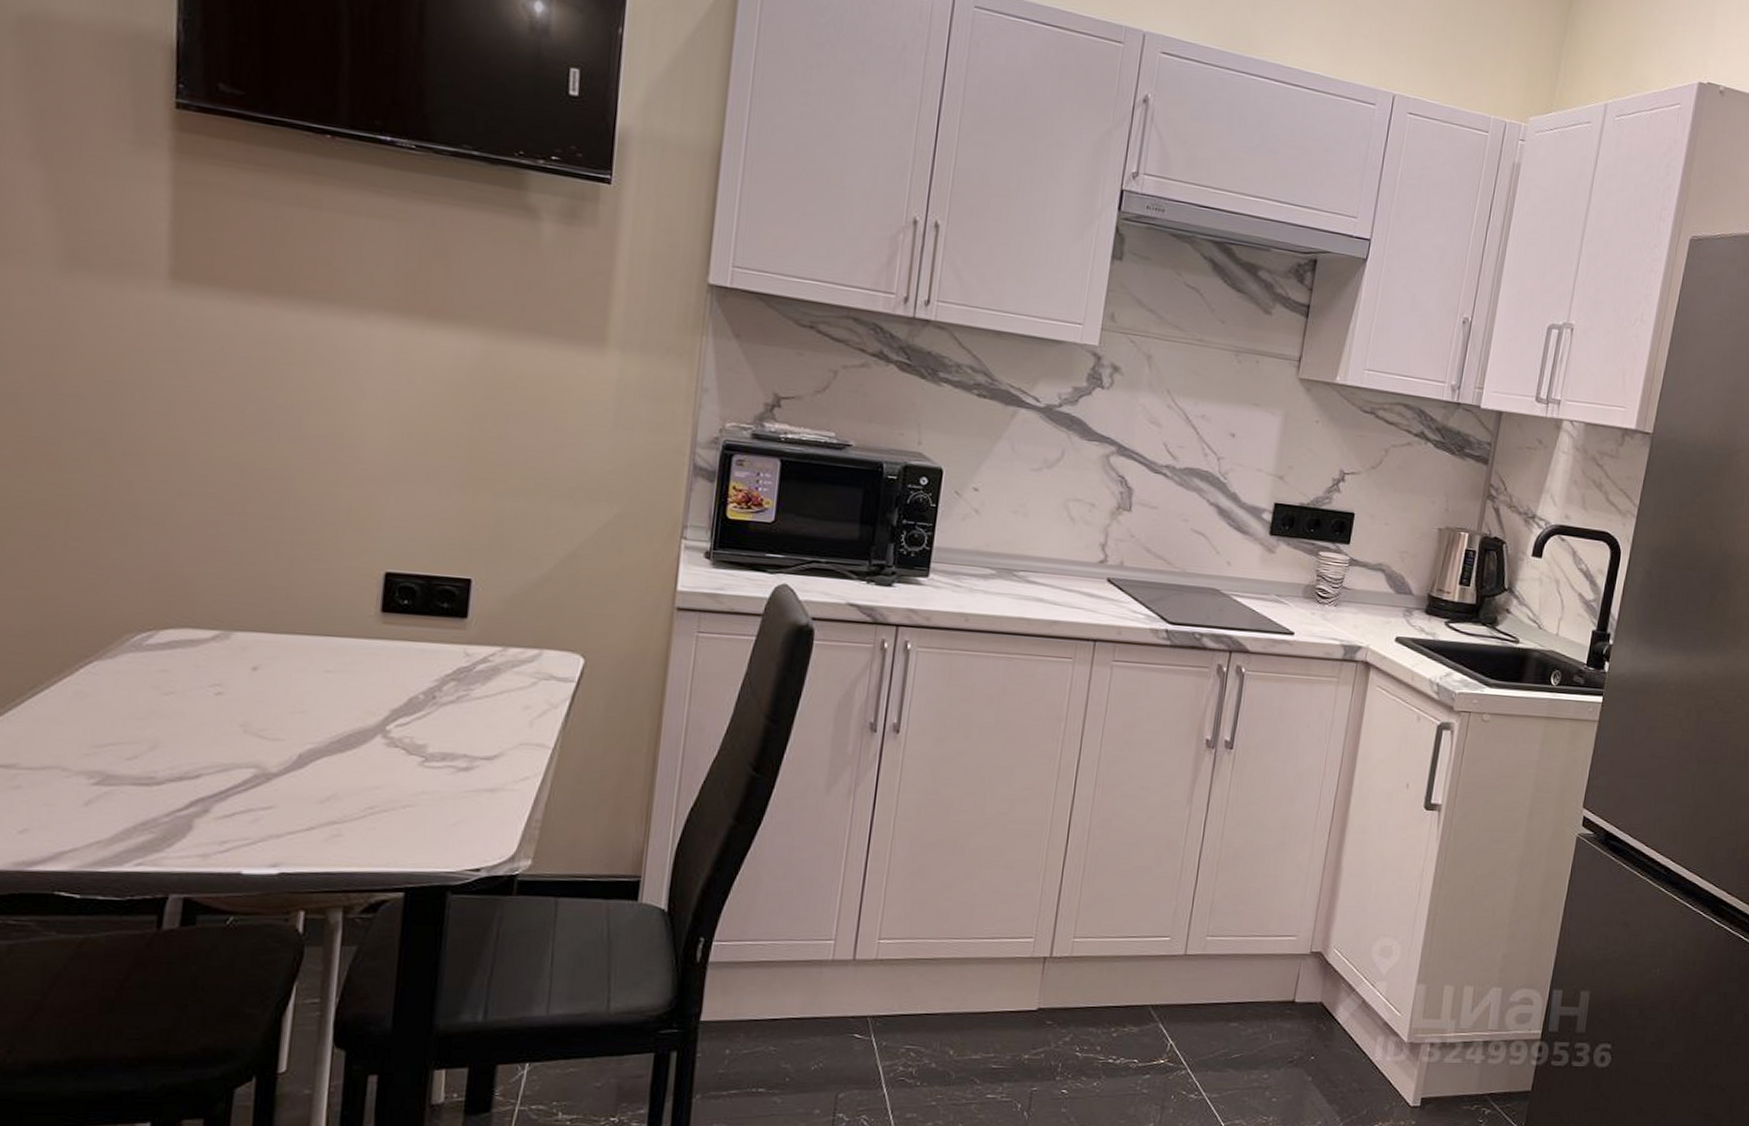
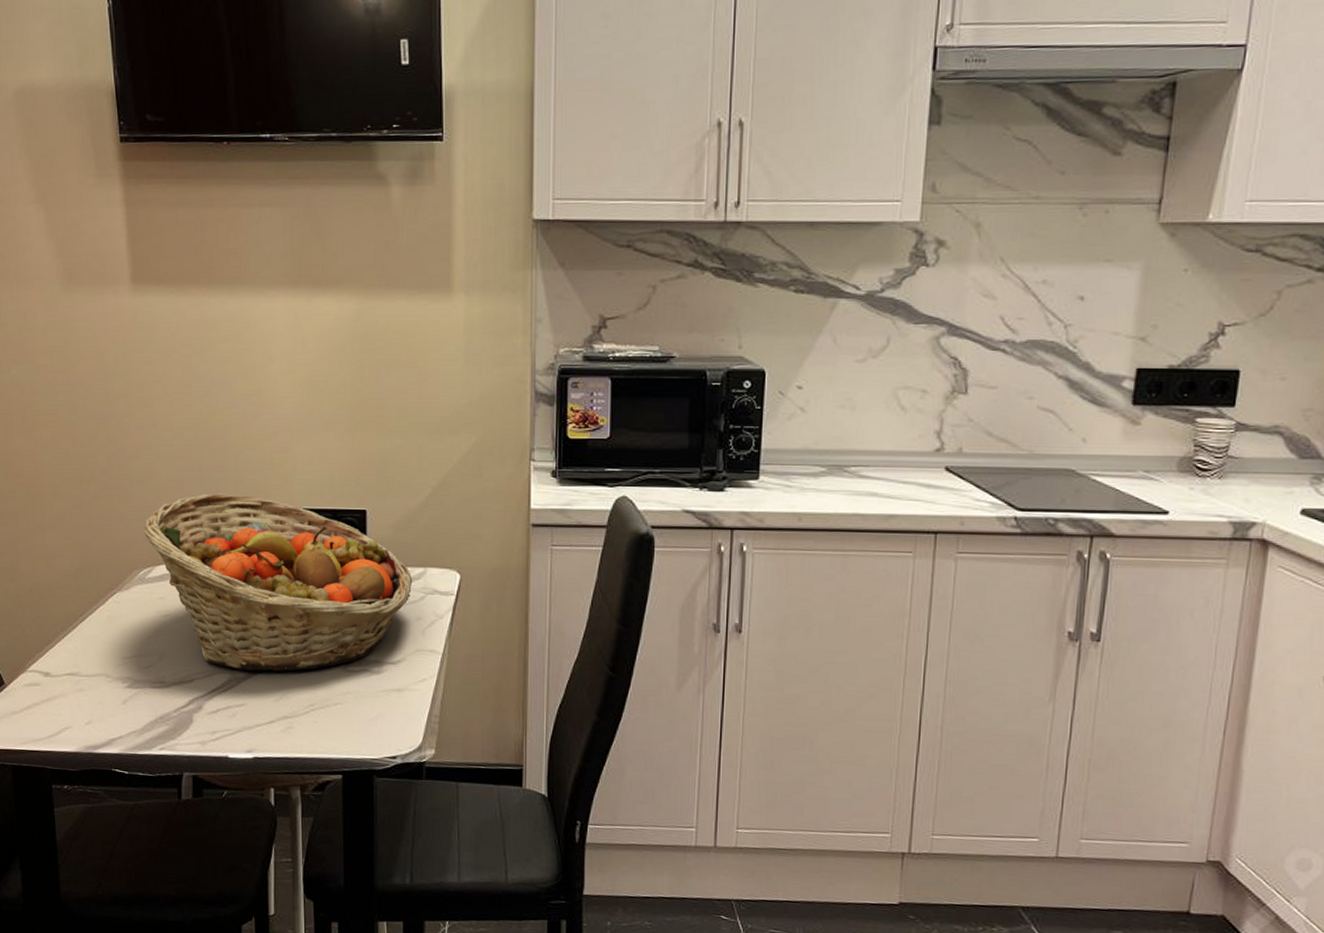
fruit basket: none [148,545,524,766] -> present [144,493,413,671]

